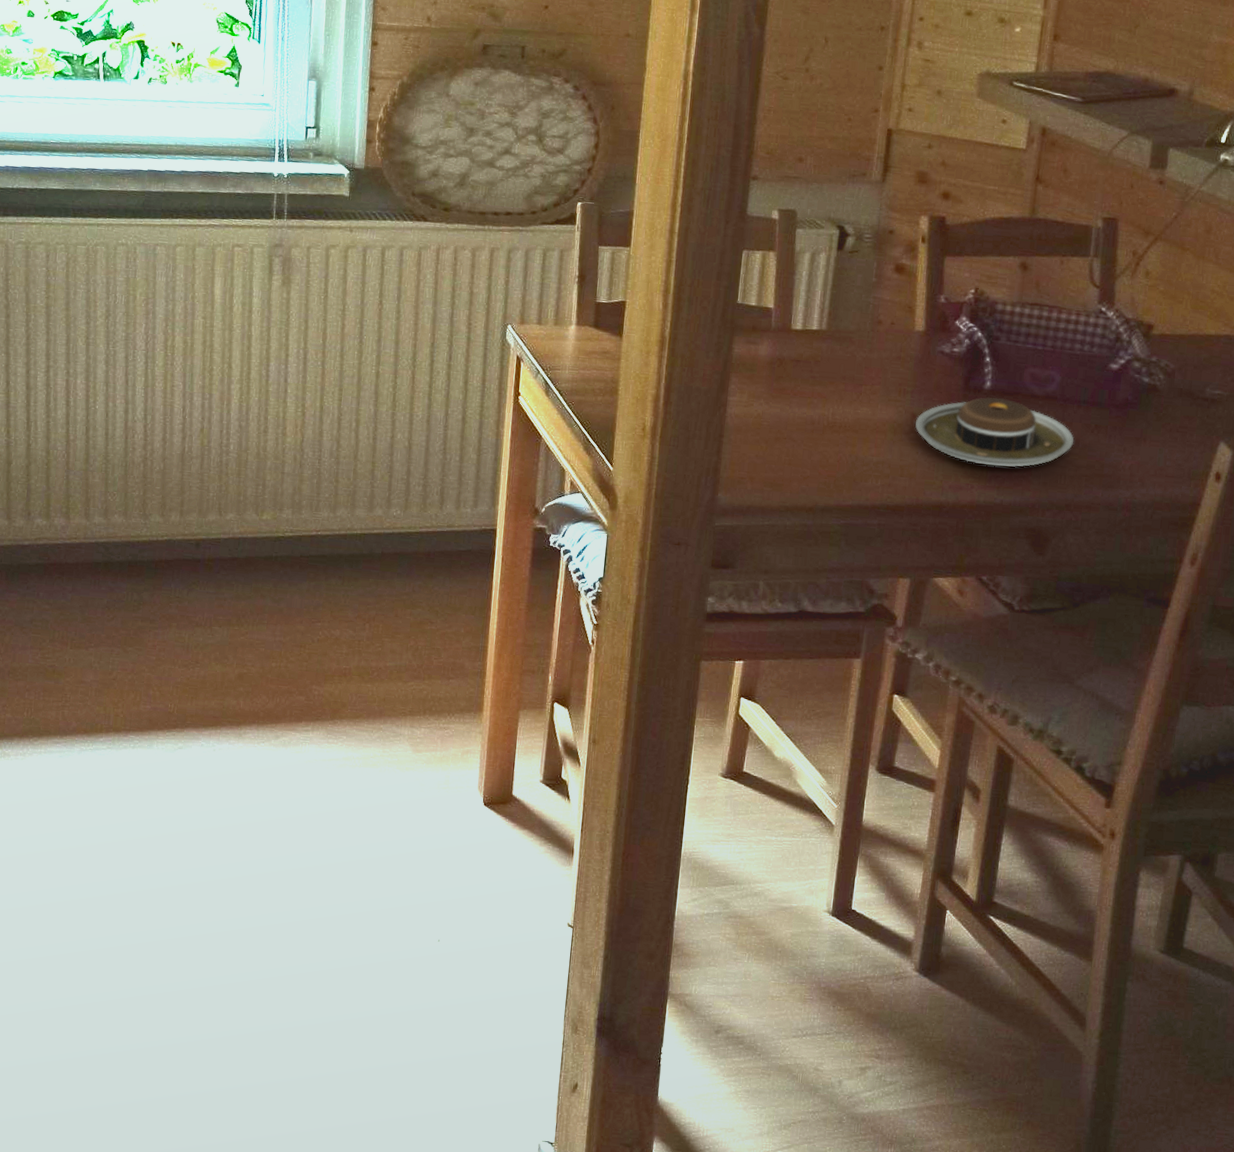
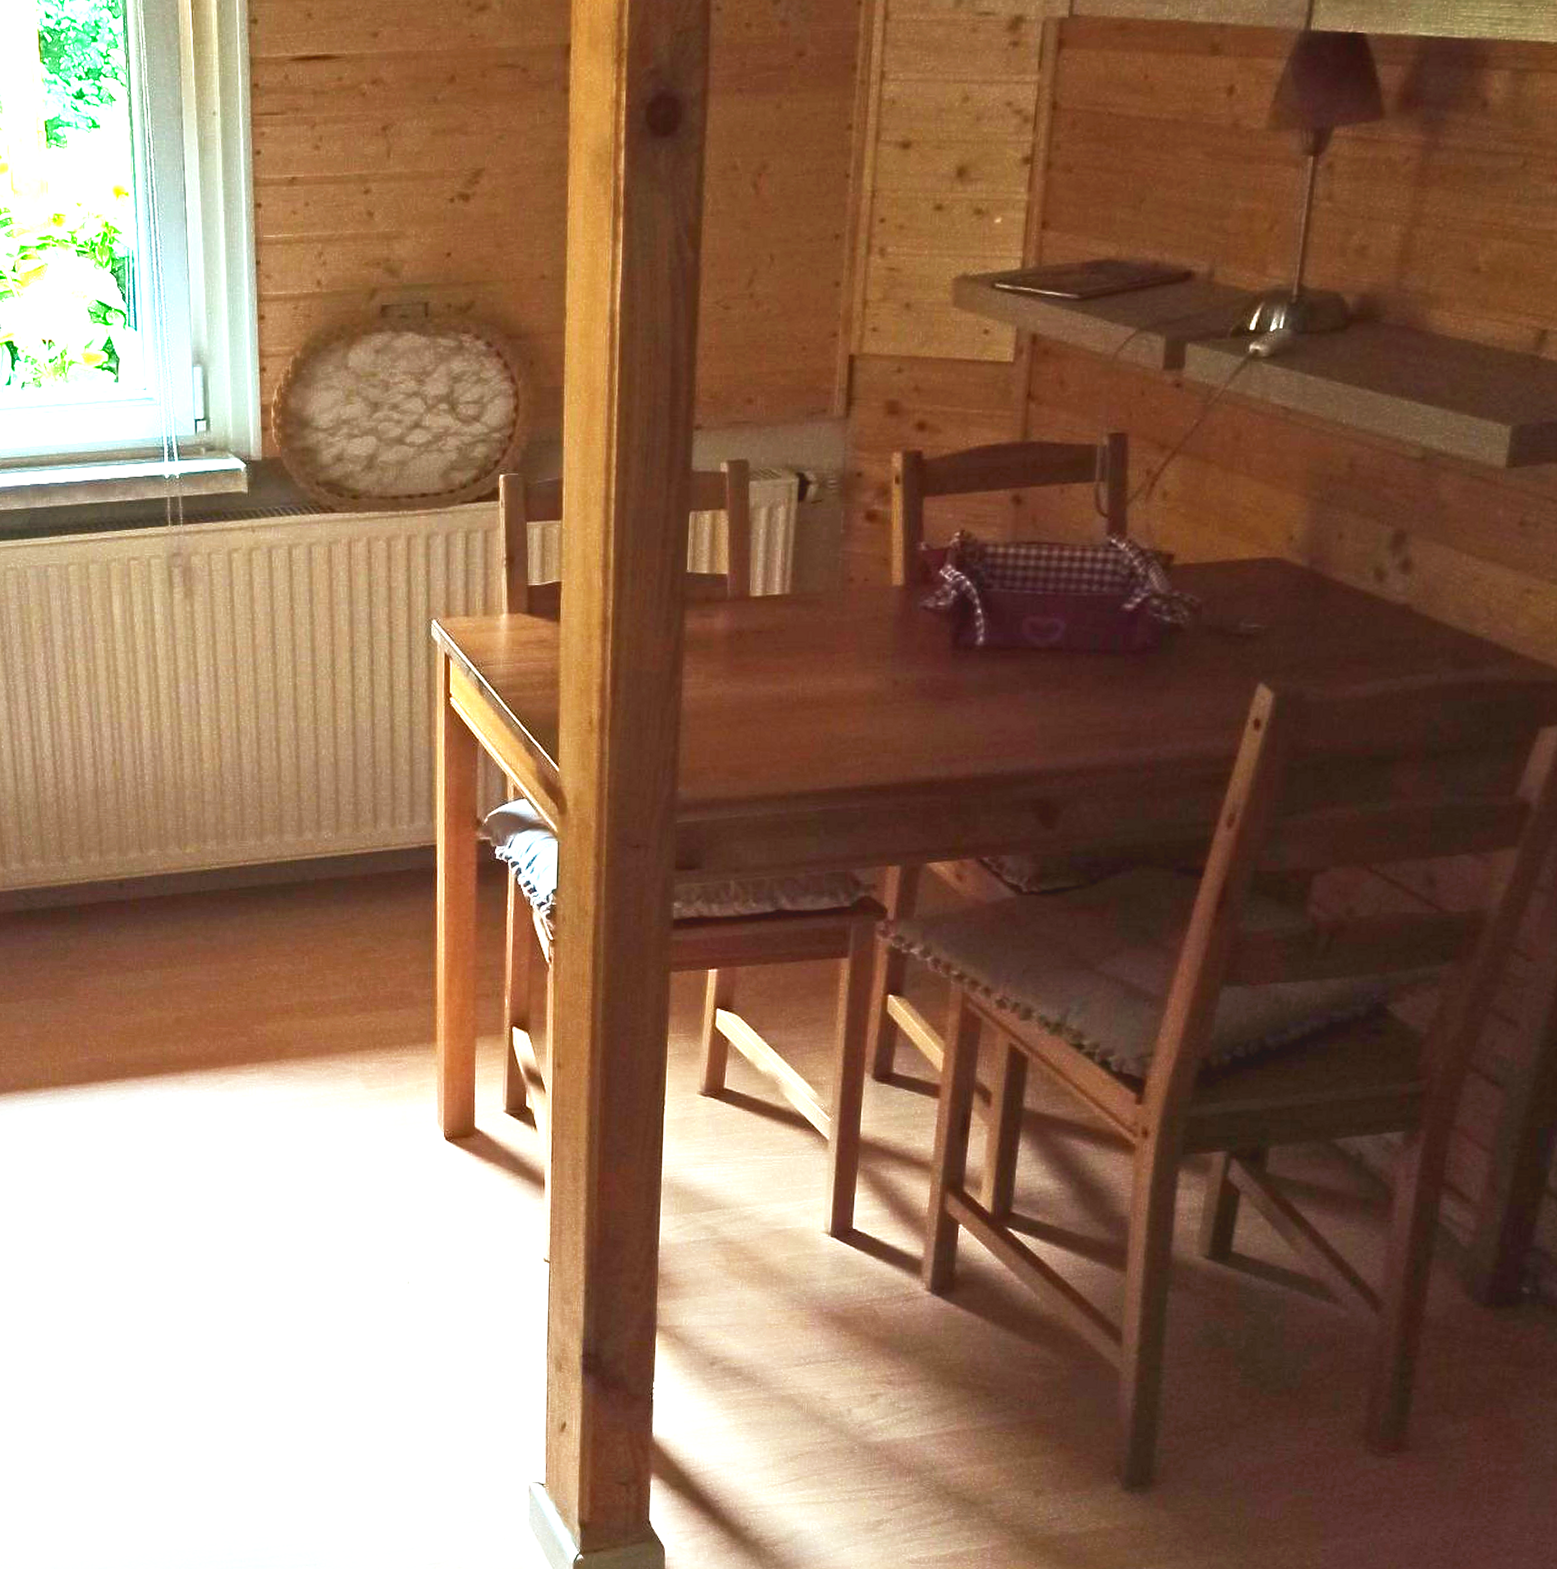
plate: present [915,396,1074,467] -> none [898,653,1084,733]

